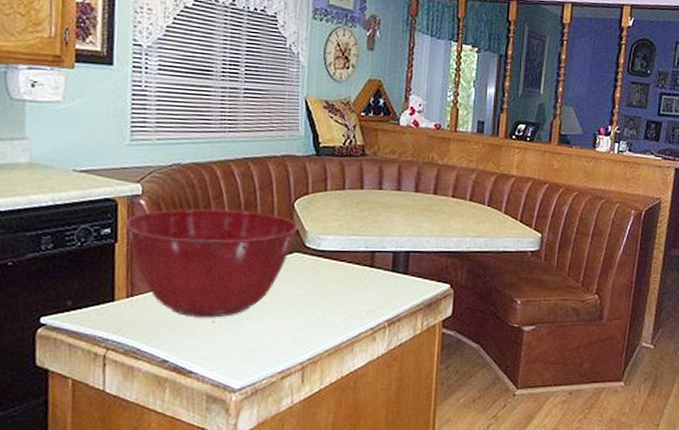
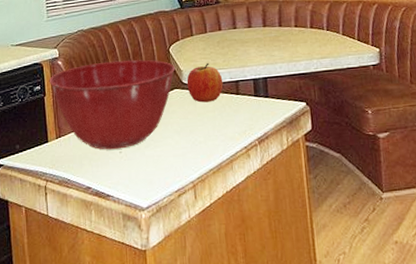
apple: none [310,225,357,273] -> present [186,62,223,103]

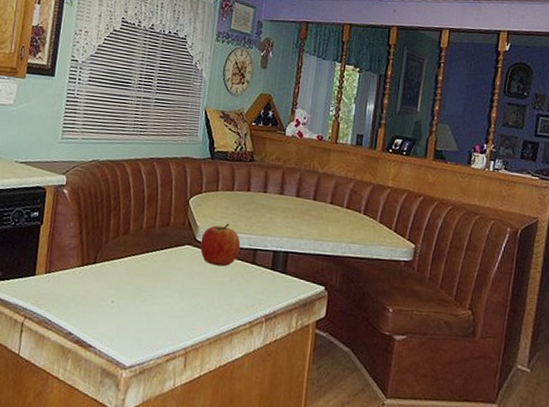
mixing bowl: present [49,59,176,150] -> none [49,199,192,298]

